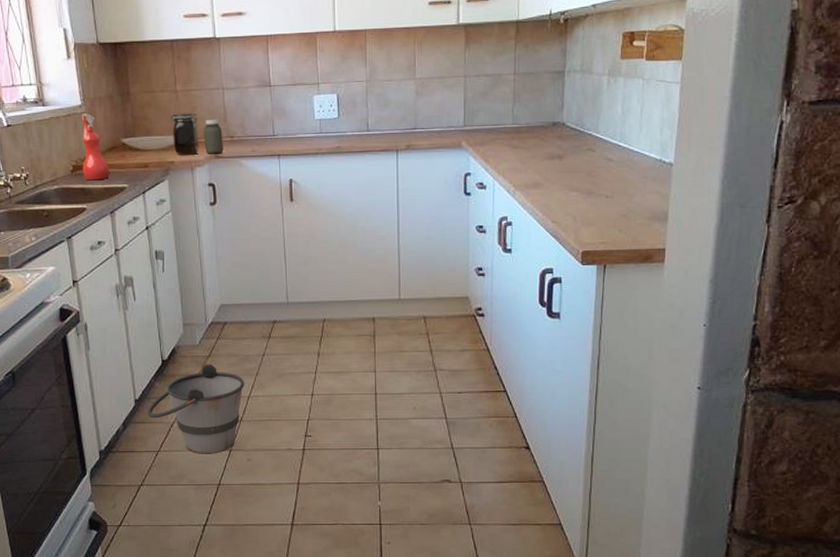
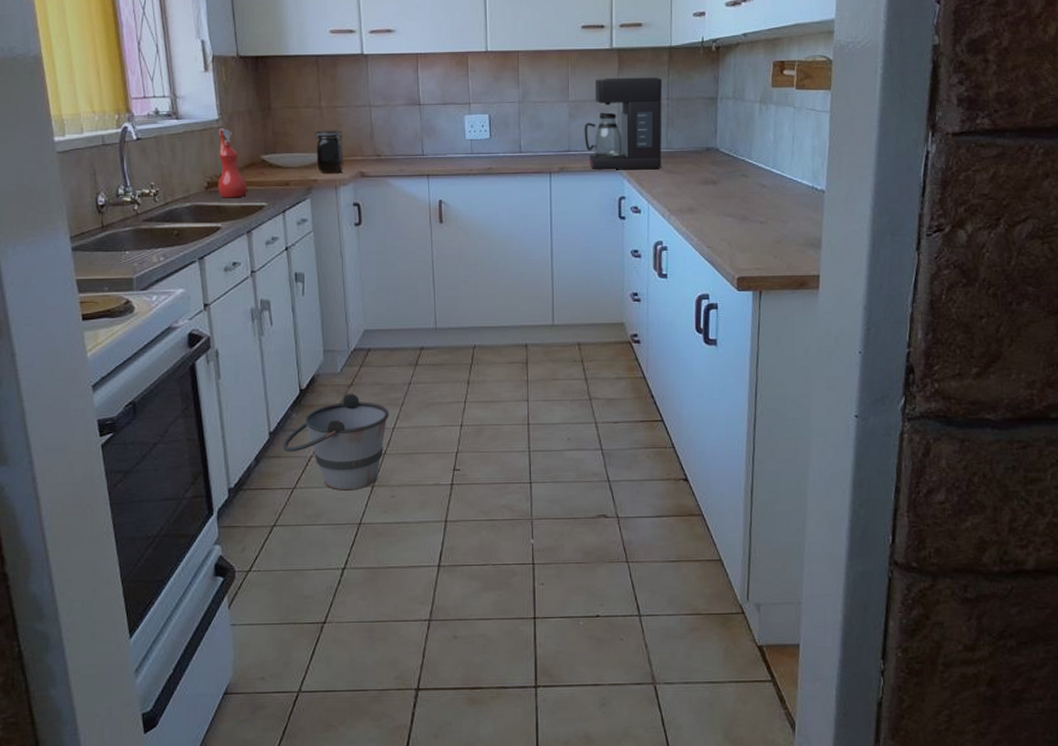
jar: present [204,119,223,154] -> none [349,137,370,173]
coffee maker: none [430,52,509,147] -> present [584,77,663,170]

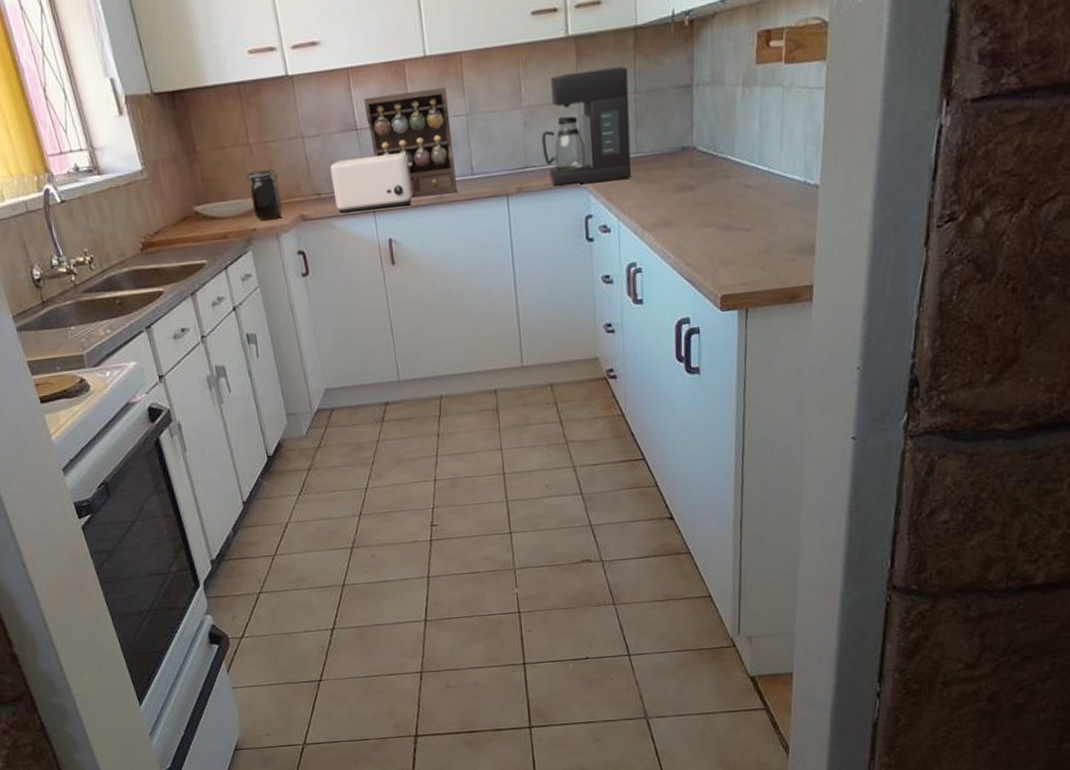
spray bottle: present [218,128,247,198] -> none [144,179,185,260]
bucket: present [282,393,390,491] -> none [257,456,361,555]
toaster: none [392,127,467,175] -> present [330,152,413,214]
spice rack: none [429,77,505,167] -> present [363,87,457,198]

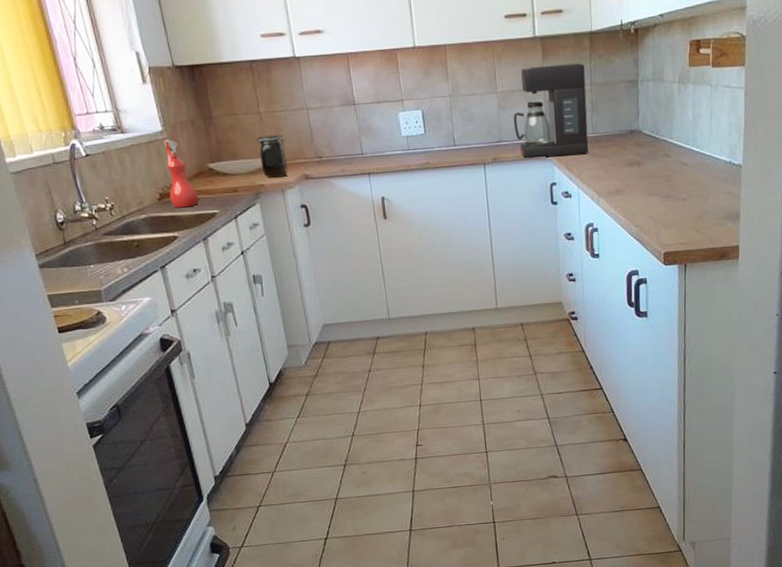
spray bottle: none [144,179,185,260] -> present [163,139,199,208]
toaster: present [330,152,413,214] -> none [331,124,403,175]
spice rack: present [363,87,457,198] -> none [361,72,441,163]

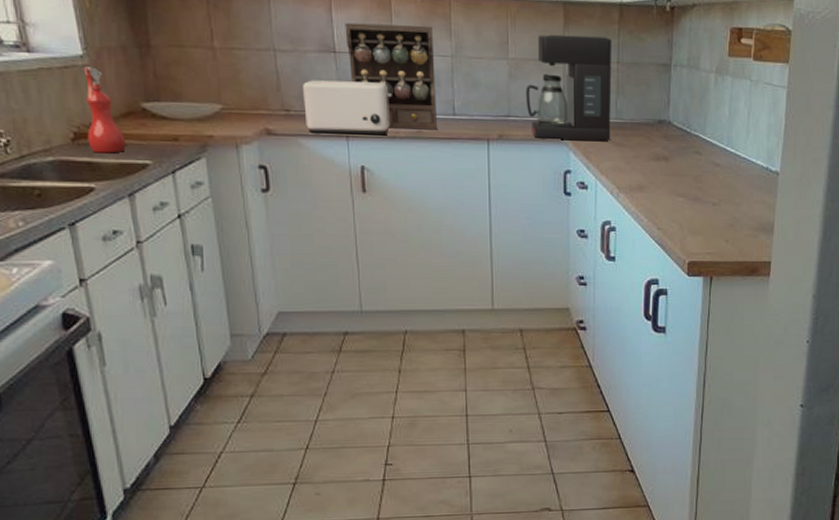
jar: present [257,134,289,178] -> none [208,76,246,129]
toaster: none [331,124,403,175] -> present [303,80,392,136]
spice rack: none [361,72,441,163] -> present [345,22,437,130]

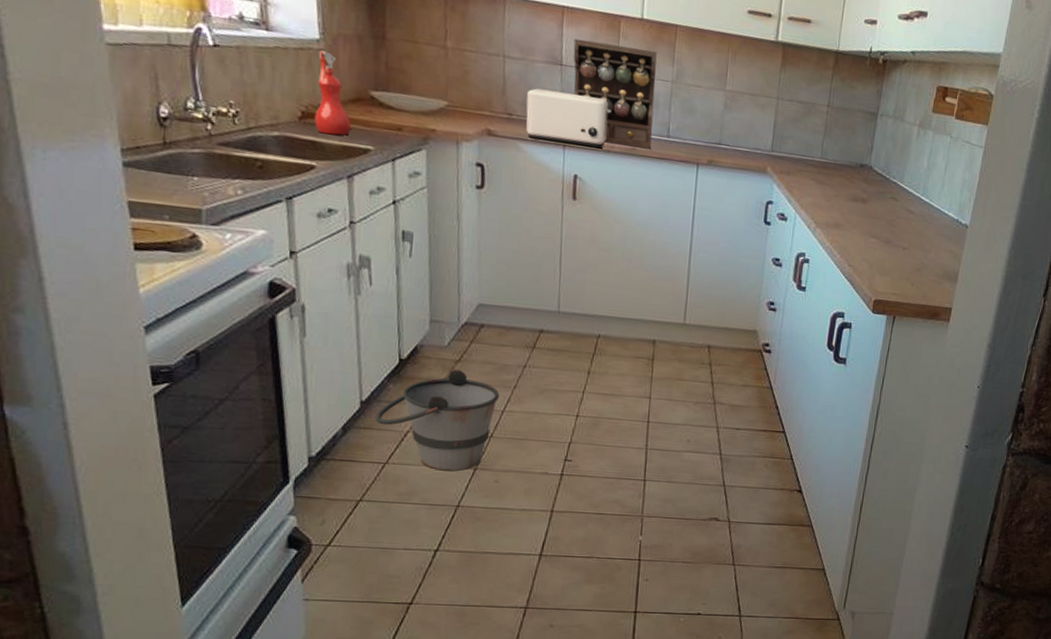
bucket: none [186,382,311,489] -> present [375,369,500,471]
coffee maker: present [525,34,613,141] -> none [737,71,825,178]

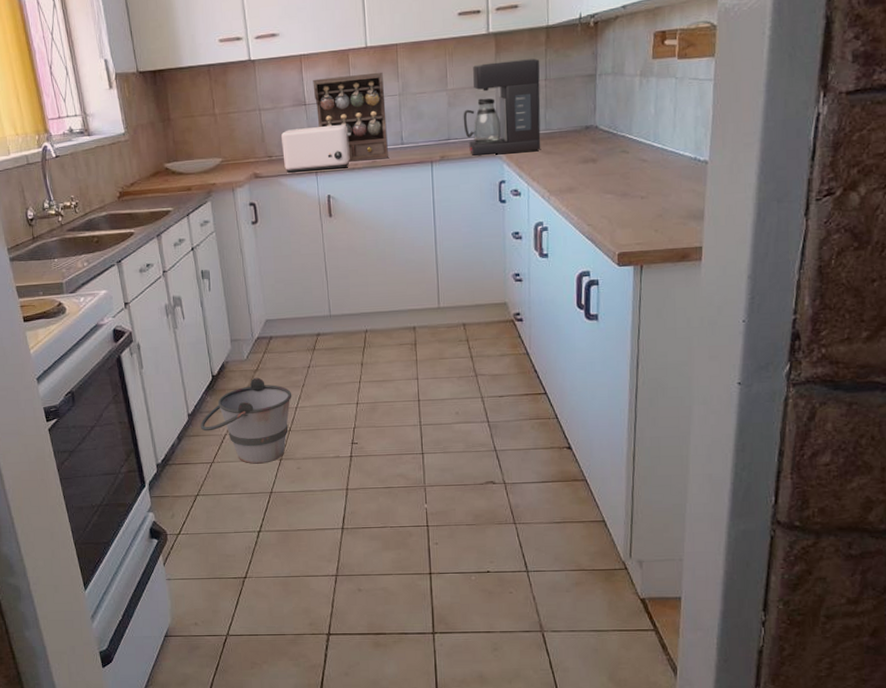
spray bottle: present [314,50,351,136] -> none [125,141,155,206]
coffee maker: none [737,71,825,178] -> present [463,58,541,157]

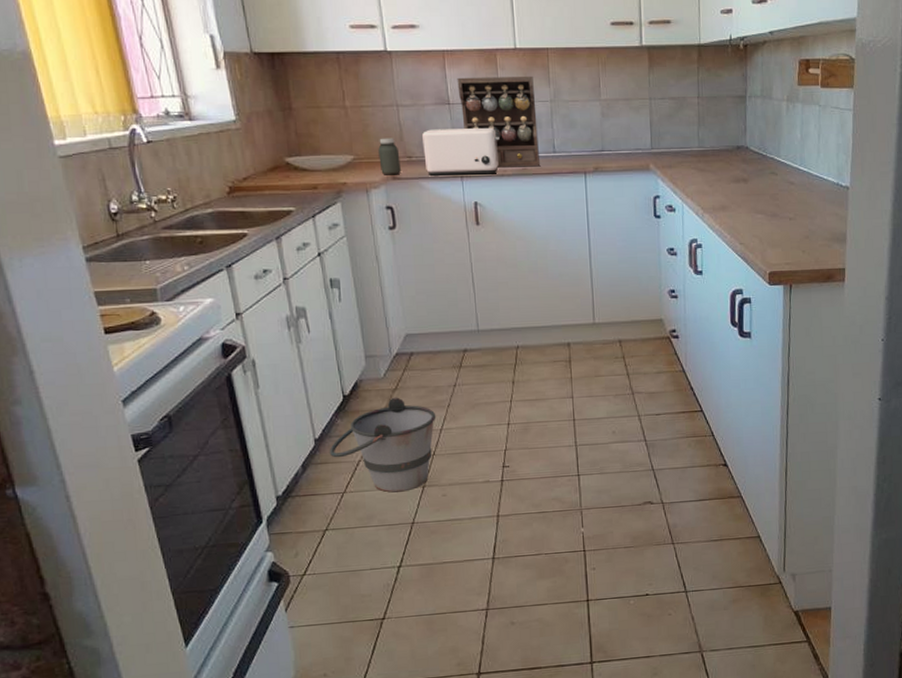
jar: none [243,140,262,175] -> present [378,138,401,175]
coffee maker: present [463,58,541,157] -> none [616,76,695,170]

